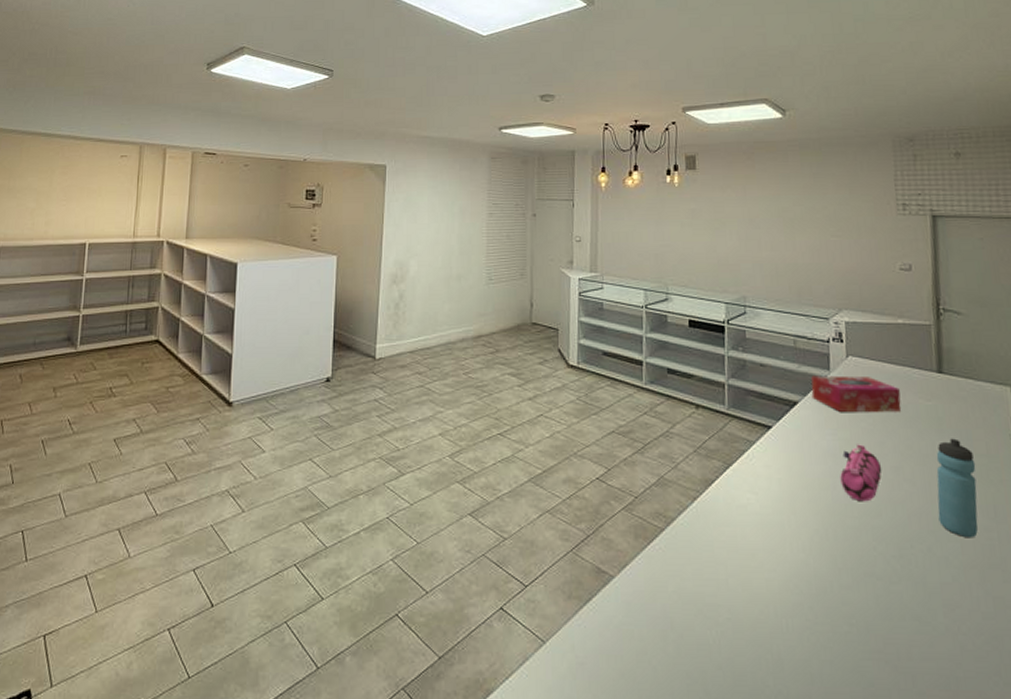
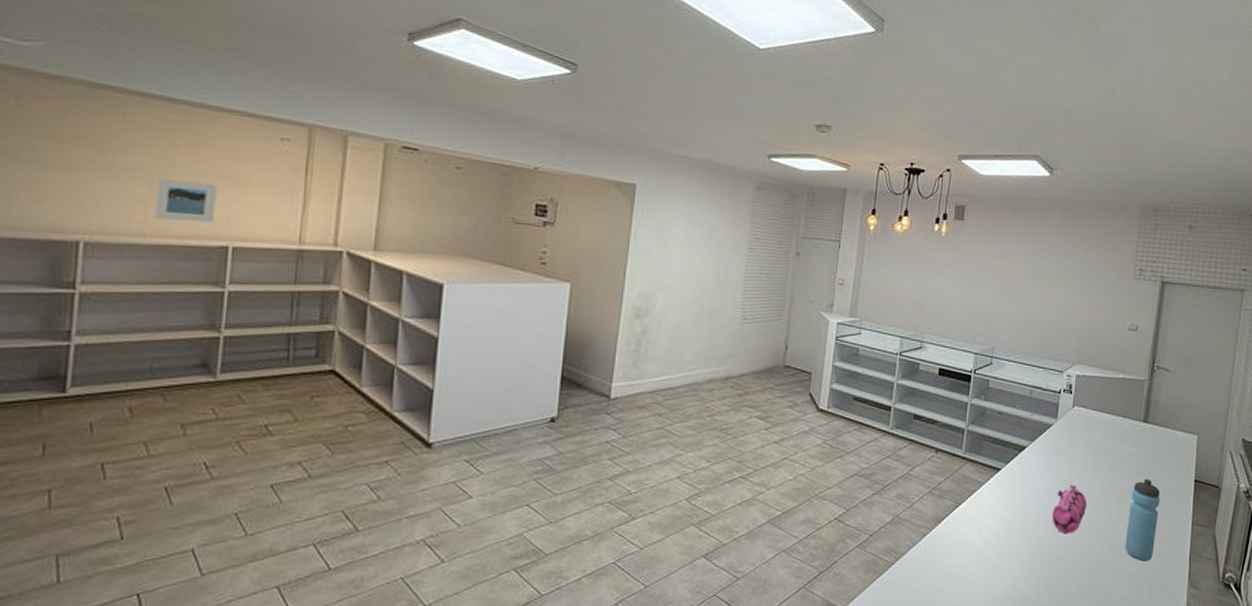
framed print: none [38,194,79,226] -> present [154,178,217,224]
tissue box: present [811,375,901,412] -> none [1038,423,1112,456]

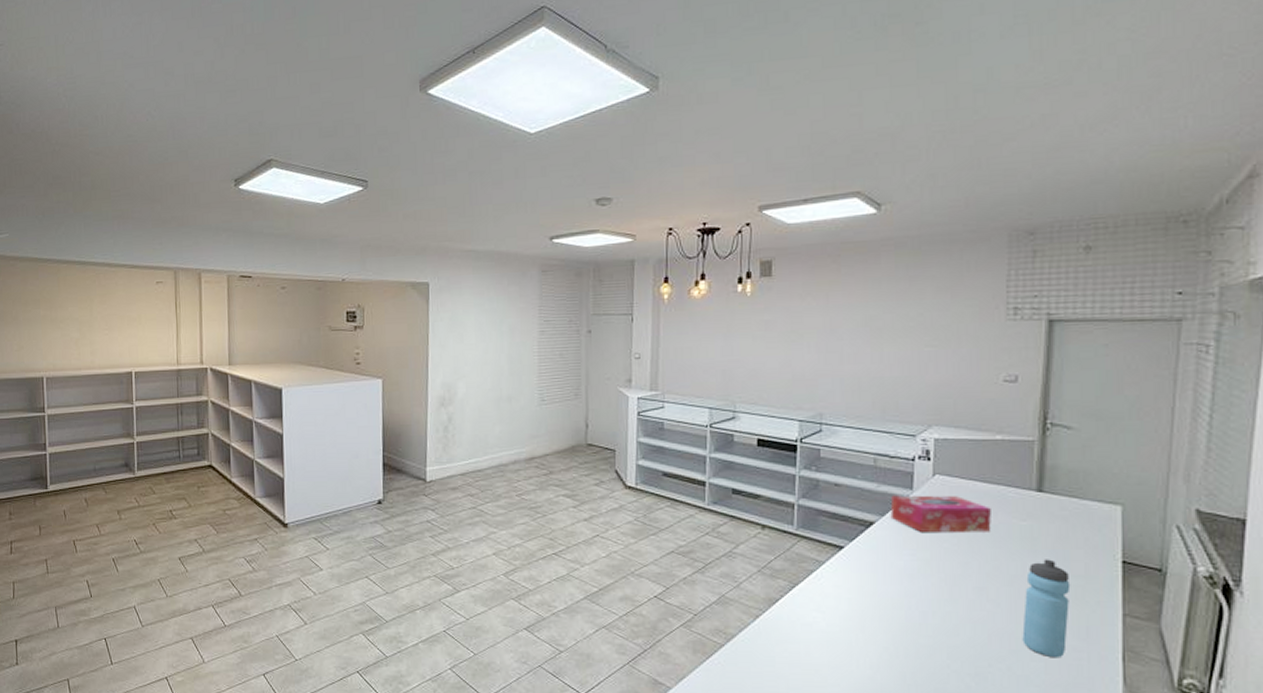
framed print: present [154,178,217,224] -> none [83,323,121,355]
tissue box: none [1038,423,1112,456] -> present [890,495,991,532]
pencil case: present [1052,484,1087,534] -> none [916,564,964,622]

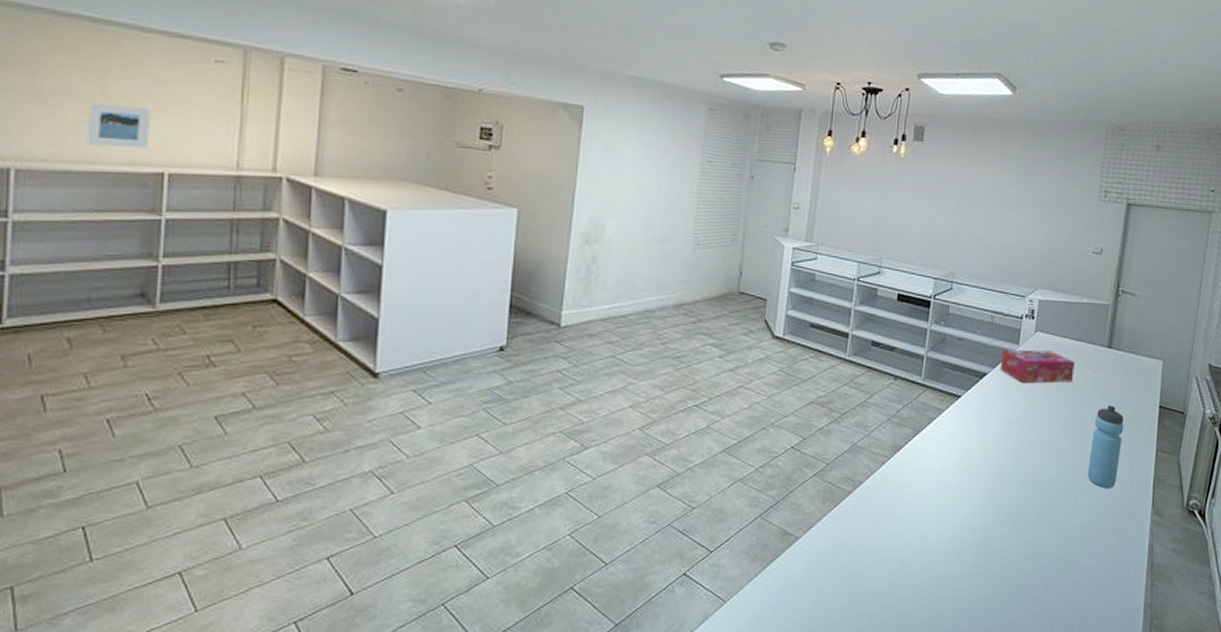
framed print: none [83,323,121,355] -> present [86,102,150,149]

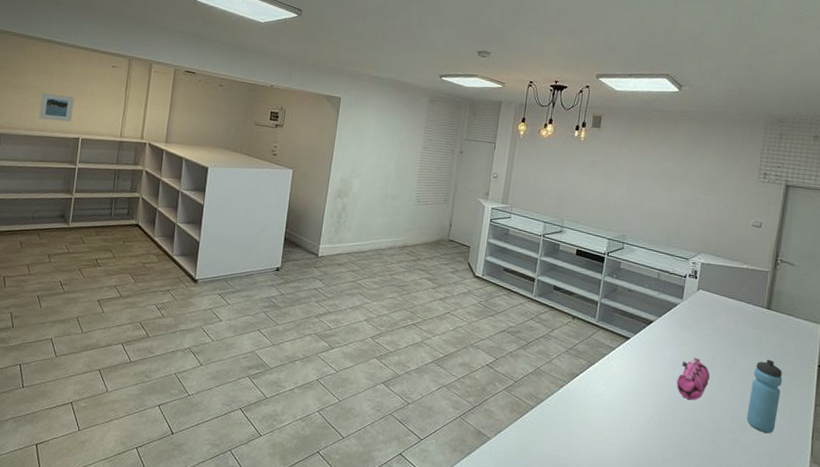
tissue box: present [1000,349,1075,382] -> none [665,302,735,336]
pencil case: none [1013,411,1049,462] -> present [676,357,710,401]

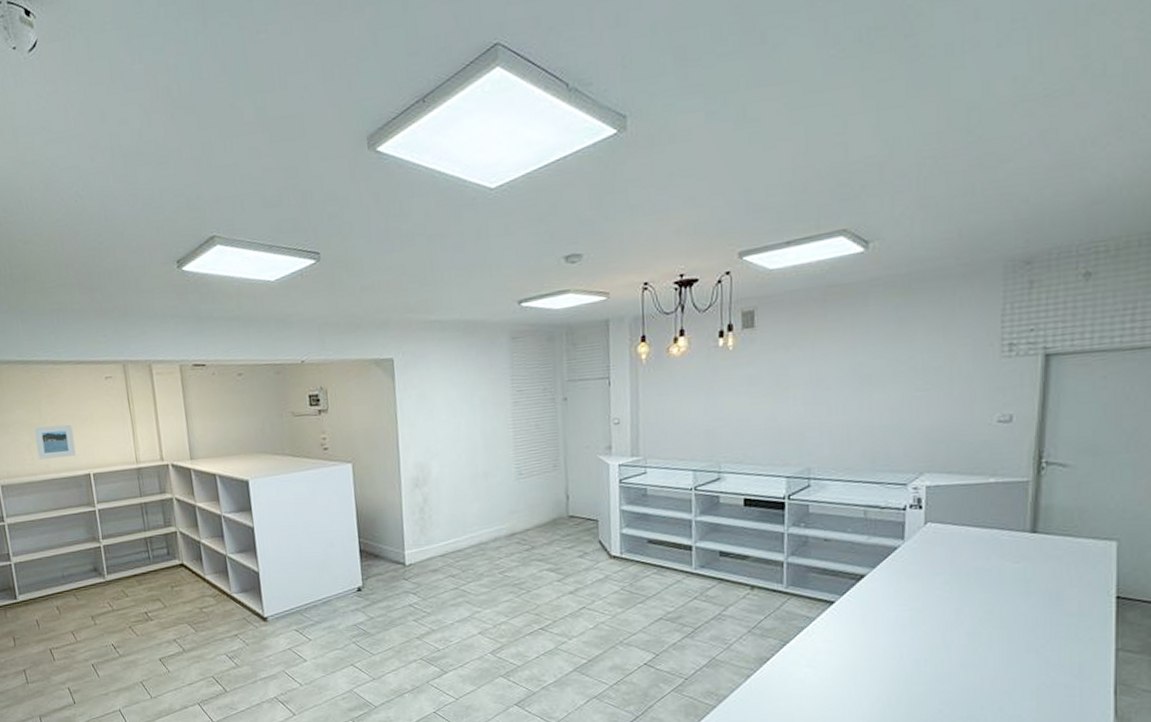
pencil case: present [676,357,710,401] -> none [908,612,956,669]
water bottle: present [746,359,783,434] -> none [1014,599,1064,696]

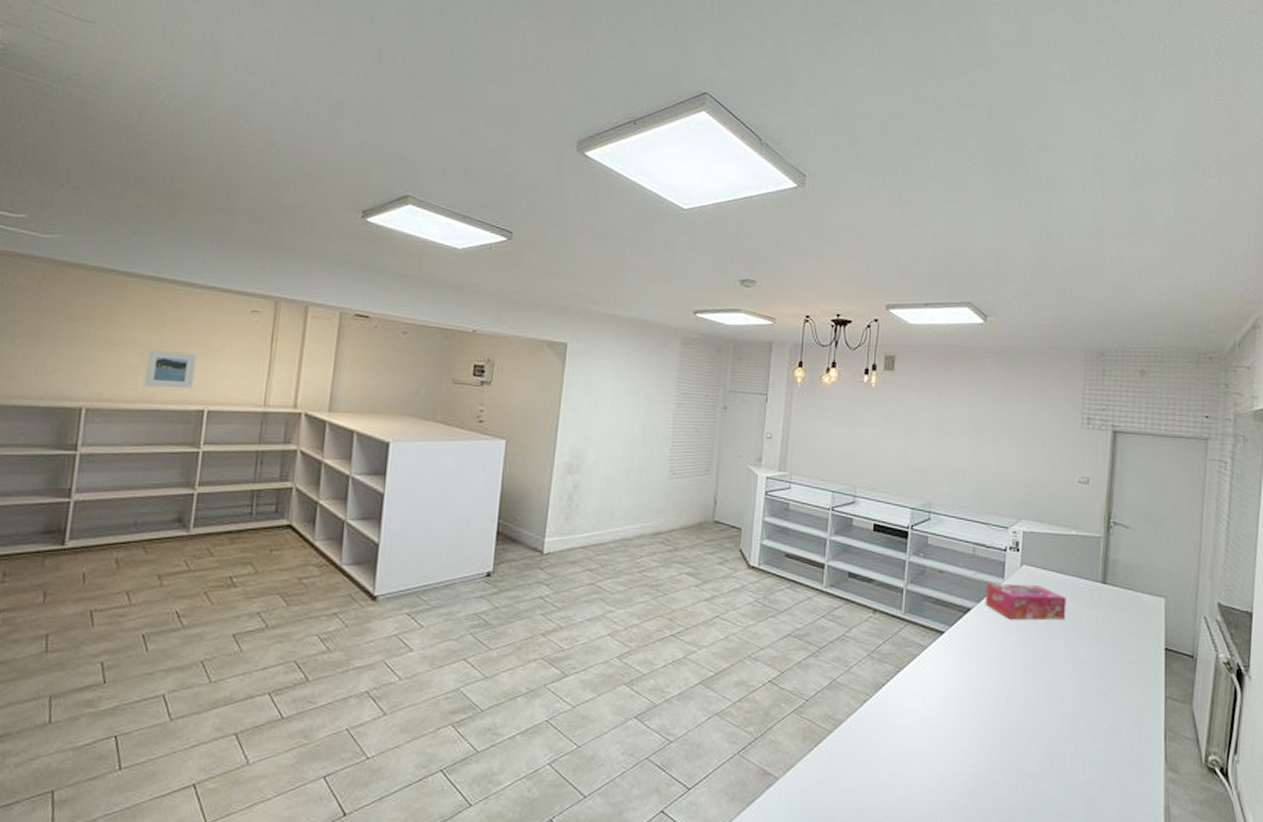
tissue box: none [881,543,984,582] -> present [985,583,1066,620]

